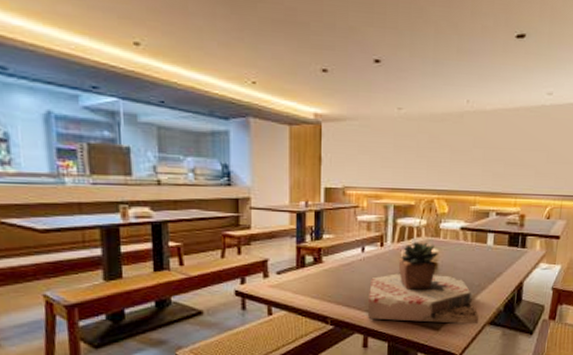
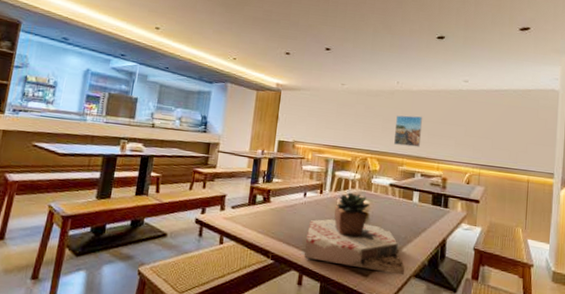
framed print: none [465,142,499,181] -> present [394,115,423,147]

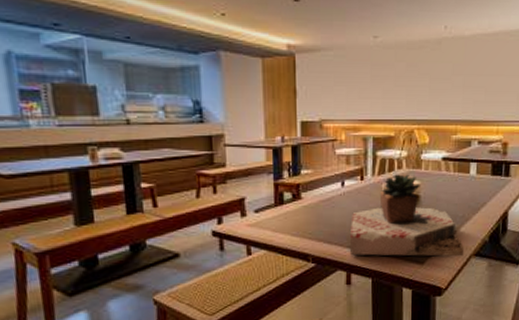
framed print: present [394,115,423,147] -> none [445,69,479,109]

